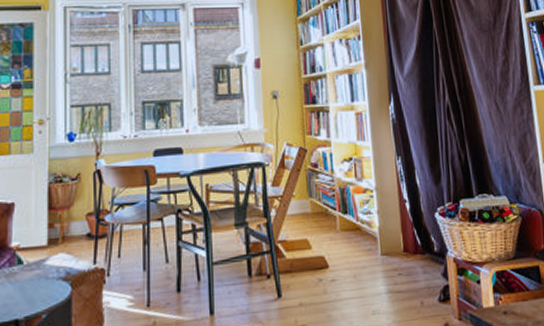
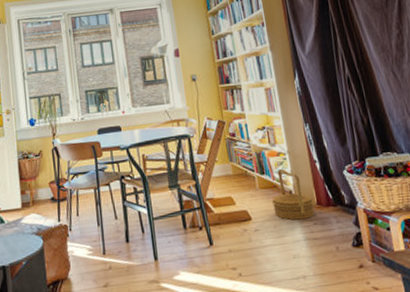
basket: none [353,208,400,269] -> present [271,169,315,220]

